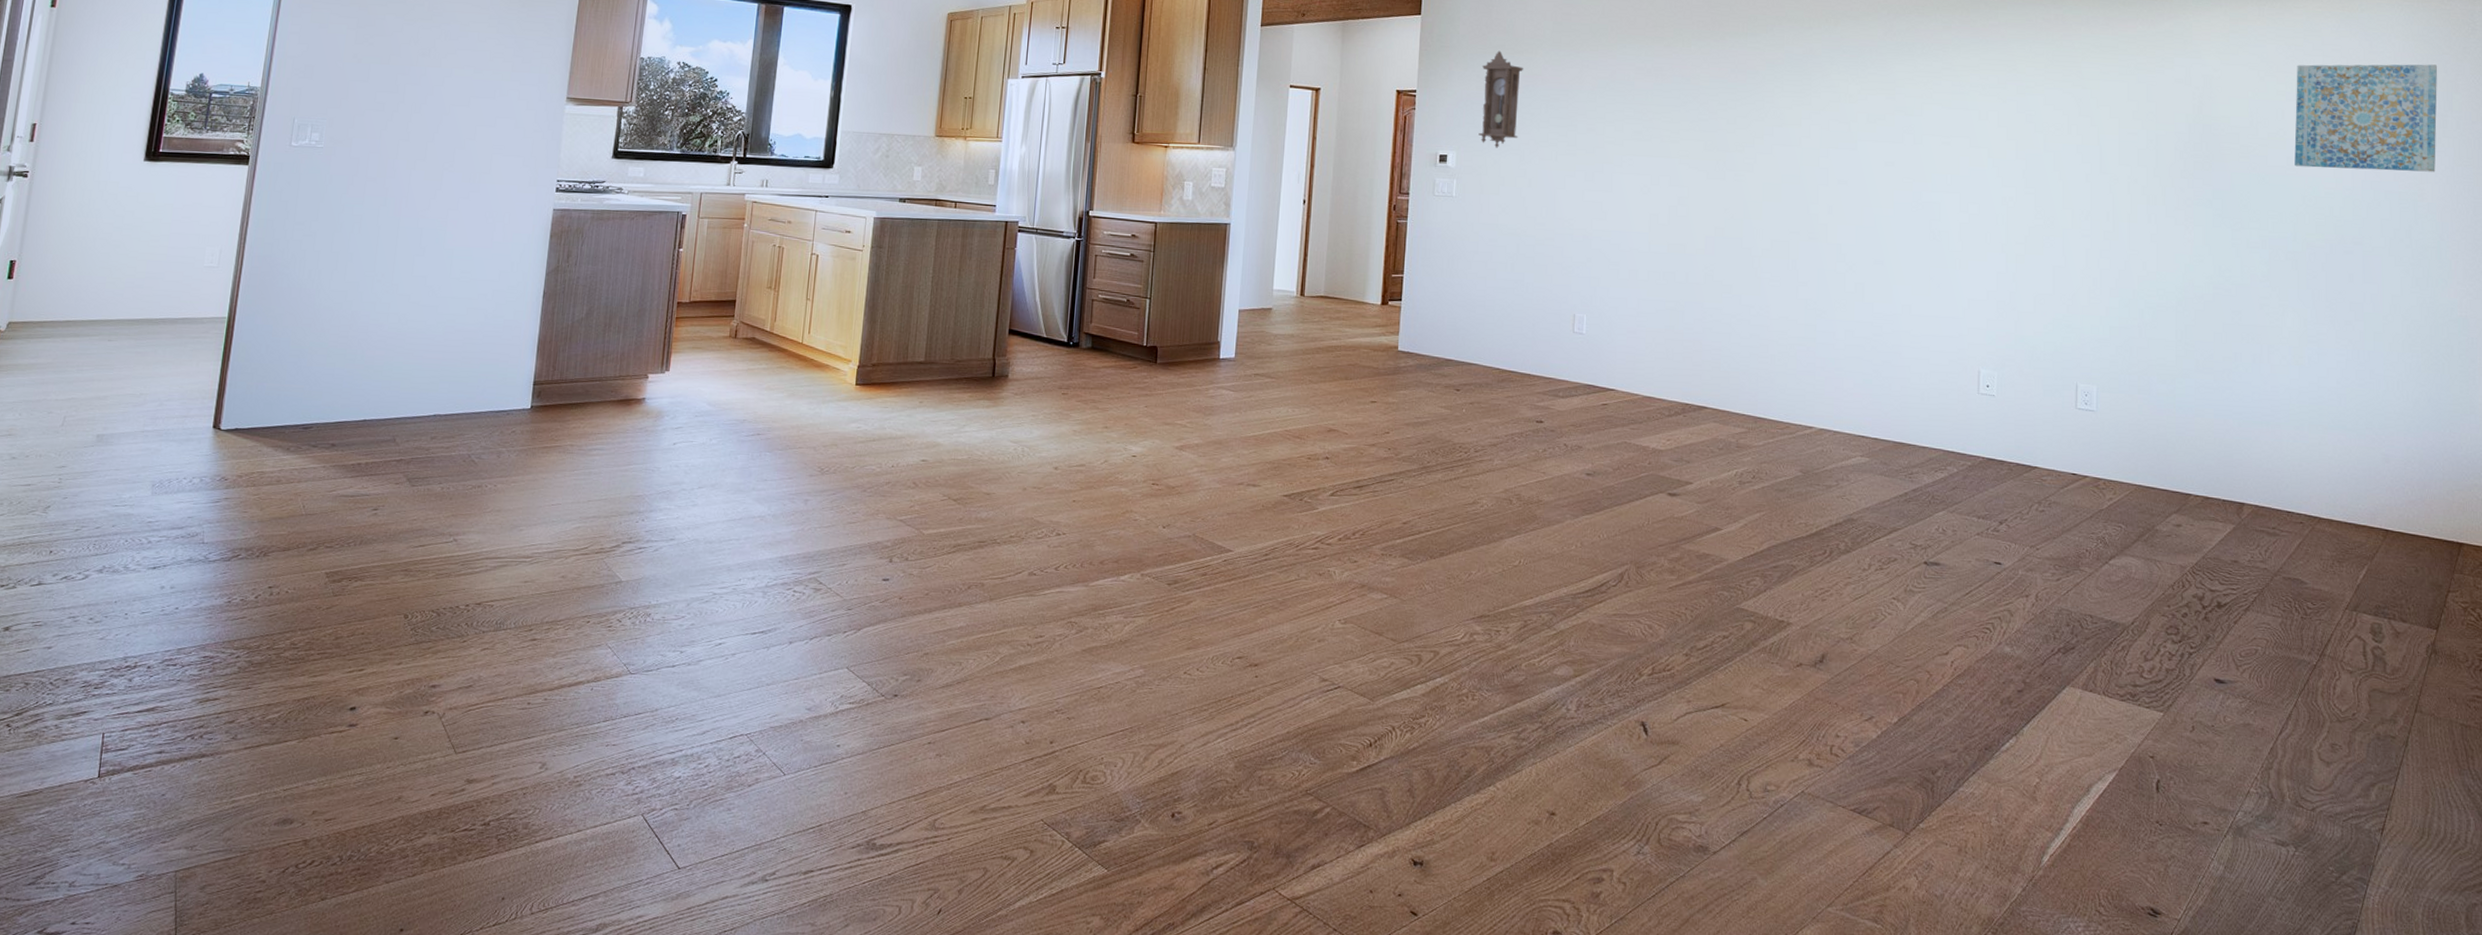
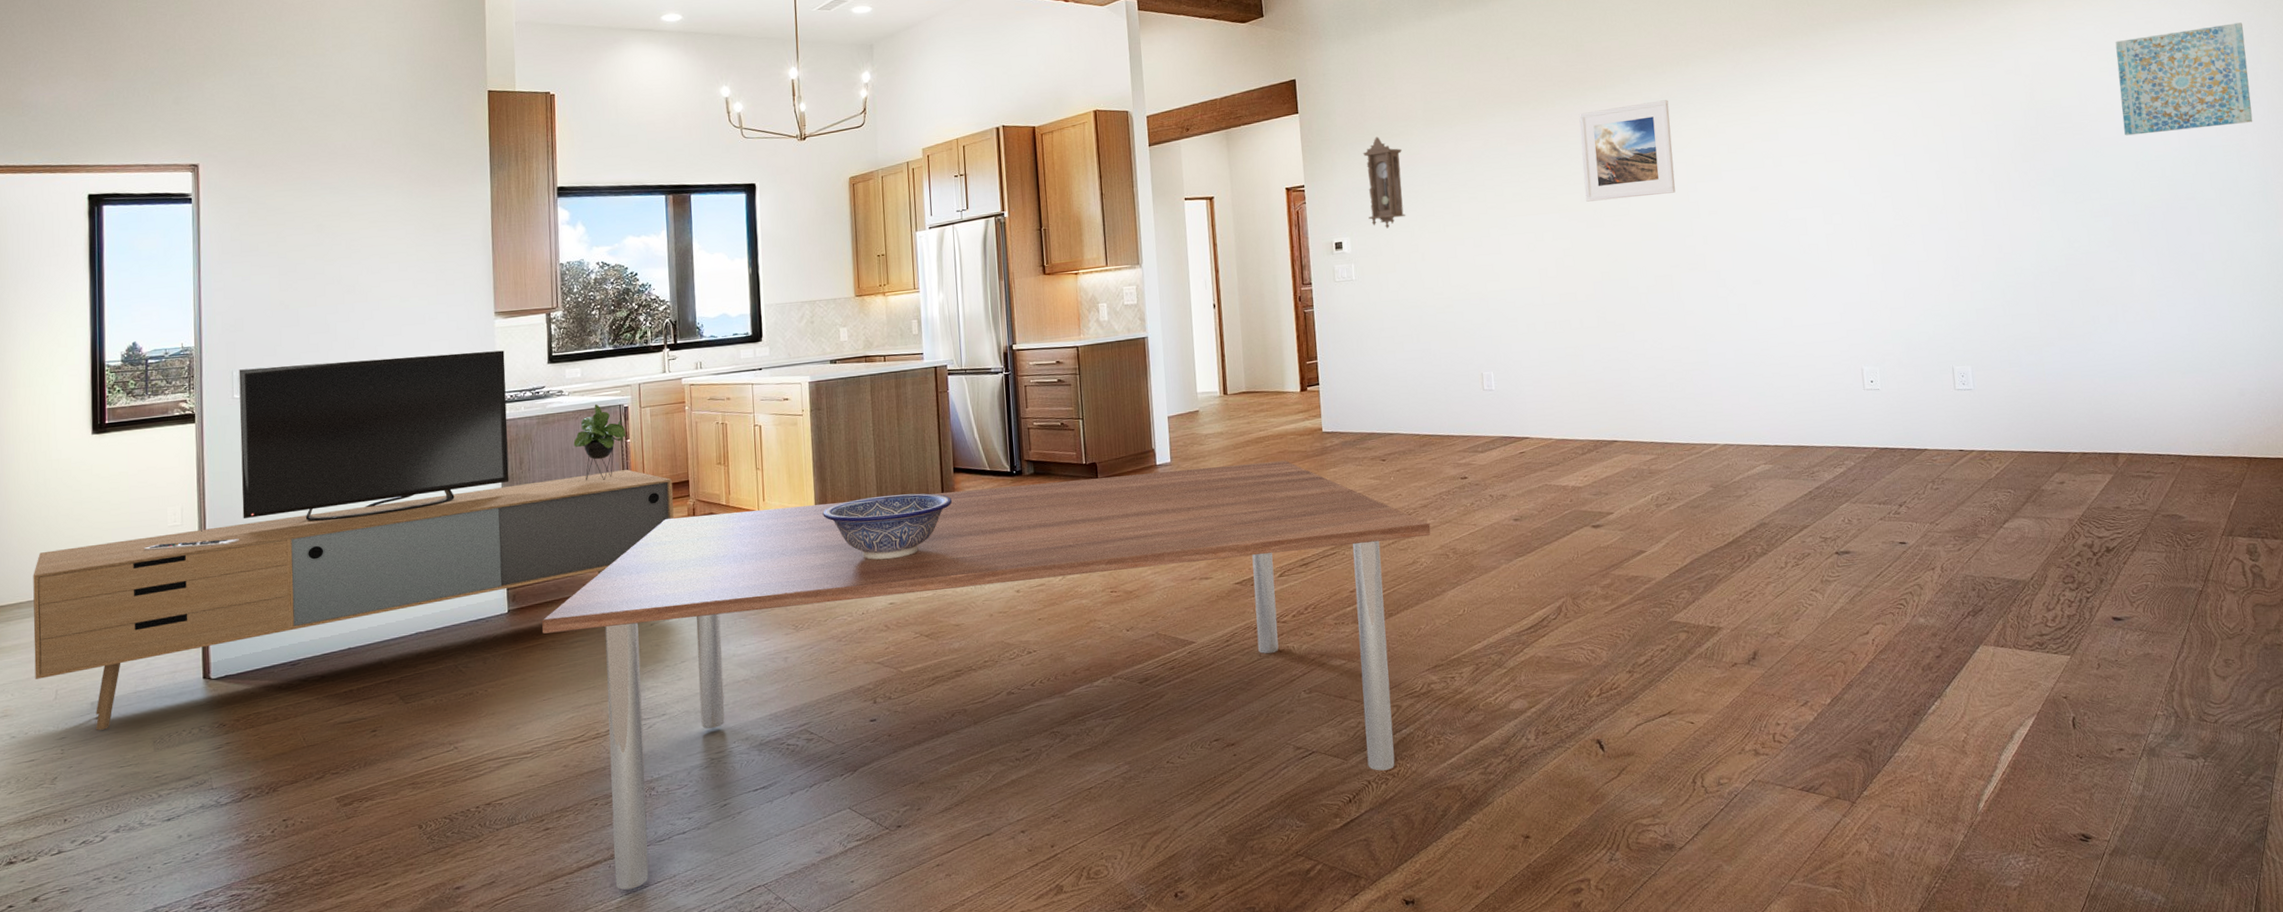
media console: none [45,117,720,465] -> present [33,350,674,730]
dining table: none [562,337,1497,719] -> present [542,460,1431,890]
decorative bowl: none [867,346,1003,415] -> present [823,493,953,561]
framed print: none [1710,56,1811,156] -> present [1579,100,1676,202]

